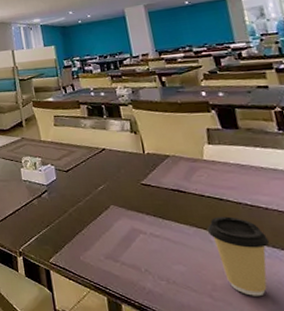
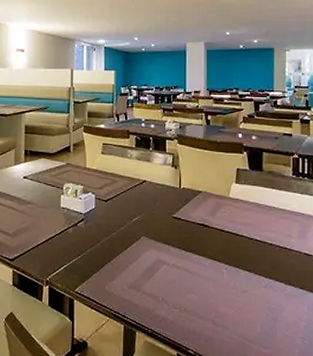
coffee cup: present [207,216,270,297] -> none [221,250,268,322]

